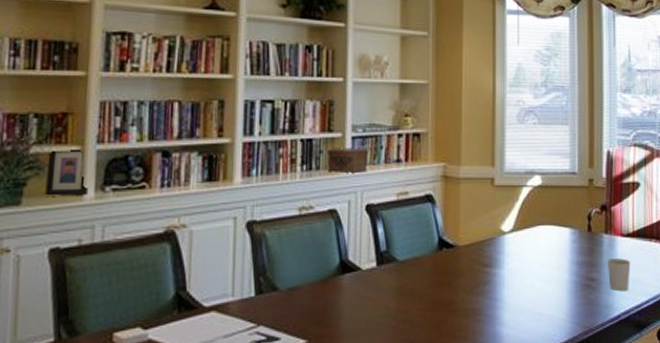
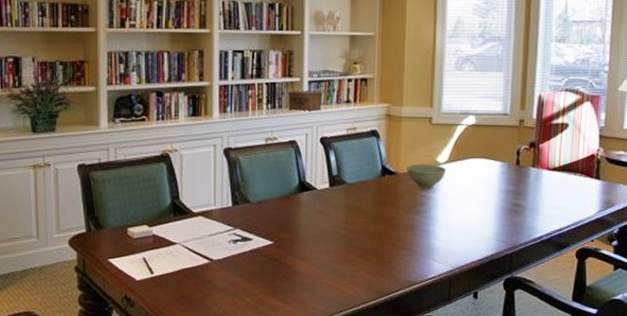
picture frame: present [45,148,88,196] -> none [72,89,103,126]
bowl: none [466,233,512,265] -> present [406,164,447,190]
cup: present [608,258,631,292] -> none [533,189,555,217]

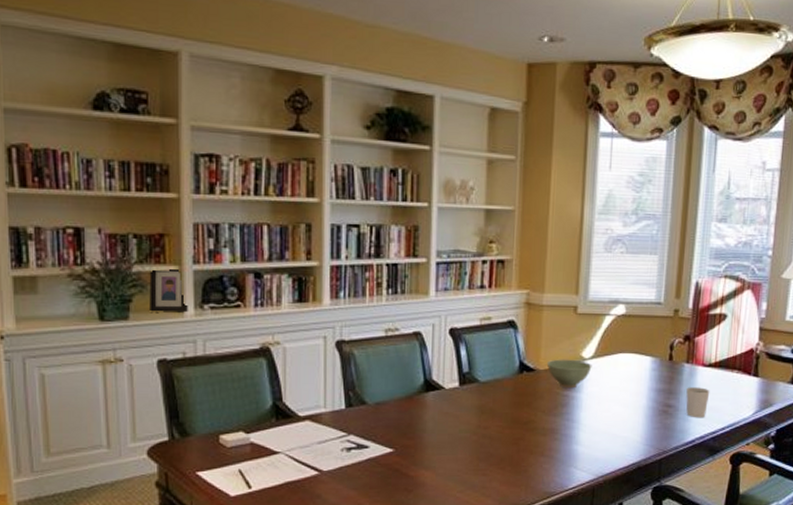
picture frame: none [72,89,103,126] -> present [149,267,188,313]
decorative box: present [288,90,322,112] -> none [412,273,452,299]
cup: none [533,189,555,217] -> present [686,387,710,418]

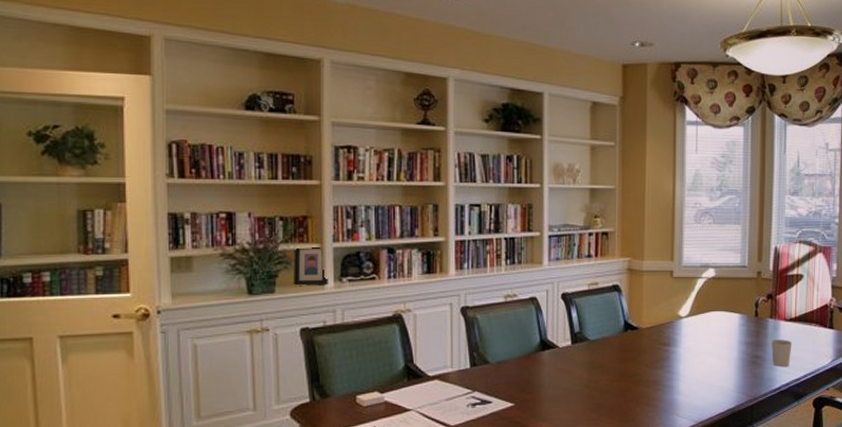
bowl: present [546,359,592,389] -> none [648,318,688,344]

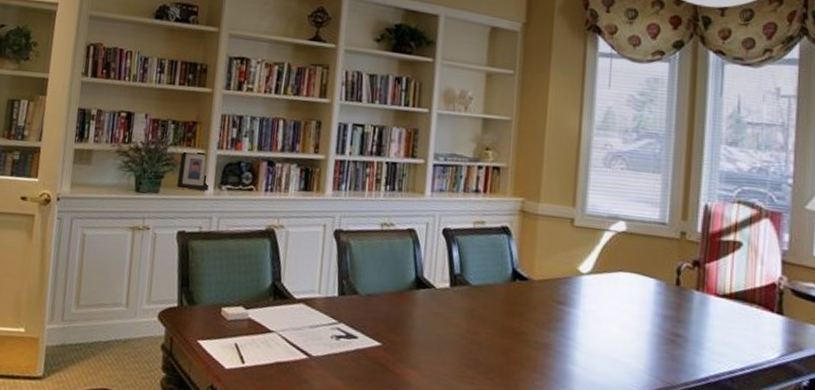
cup: present [771,339,792,367] -> none [697,317,725,354]

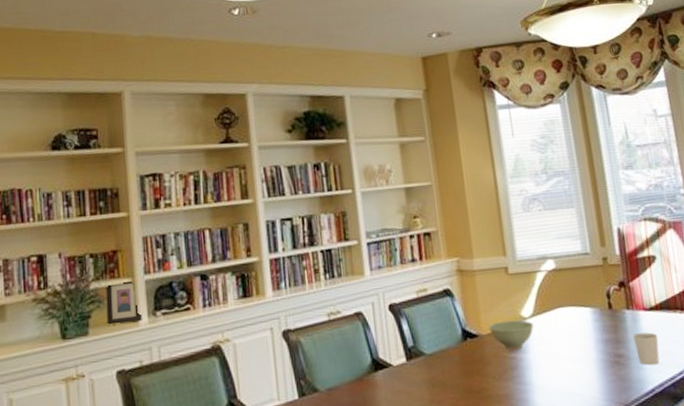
bowl: none [540,270,590,303] -> present [488,320,534,351]
cup: none [697,317,725,354] -> present [633,332,660,366]

